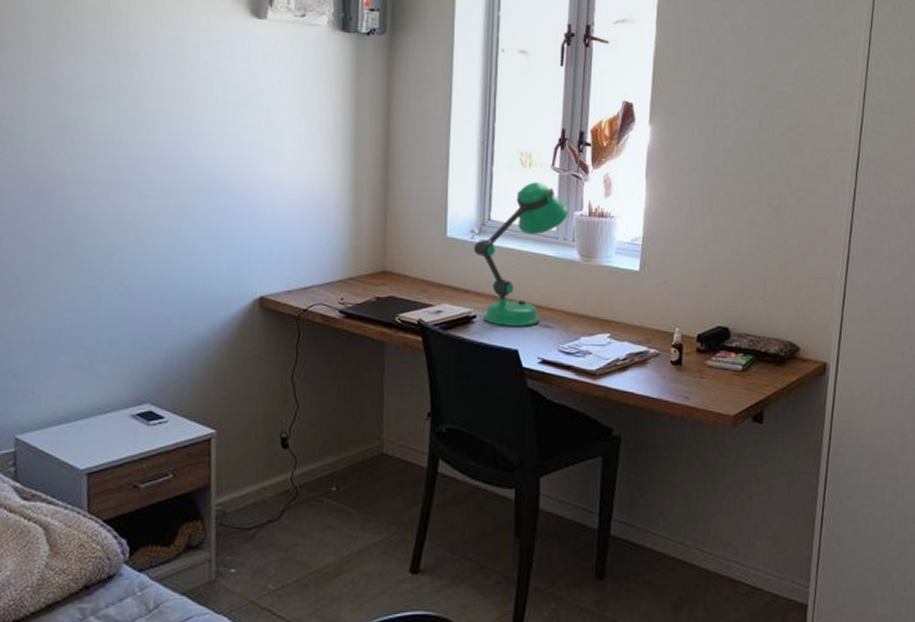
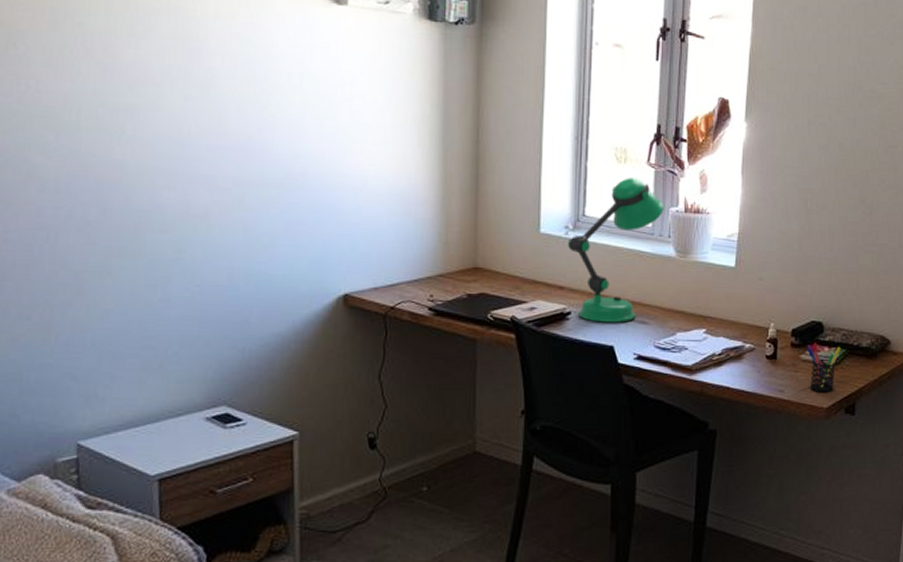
pen holder: none [713,348,749,399] -> present [807,342,842,392]

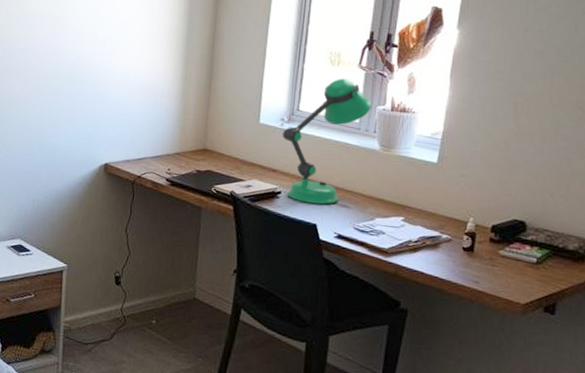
pen holder: present [807,342,842,392] -> none [506,240,545,290]

